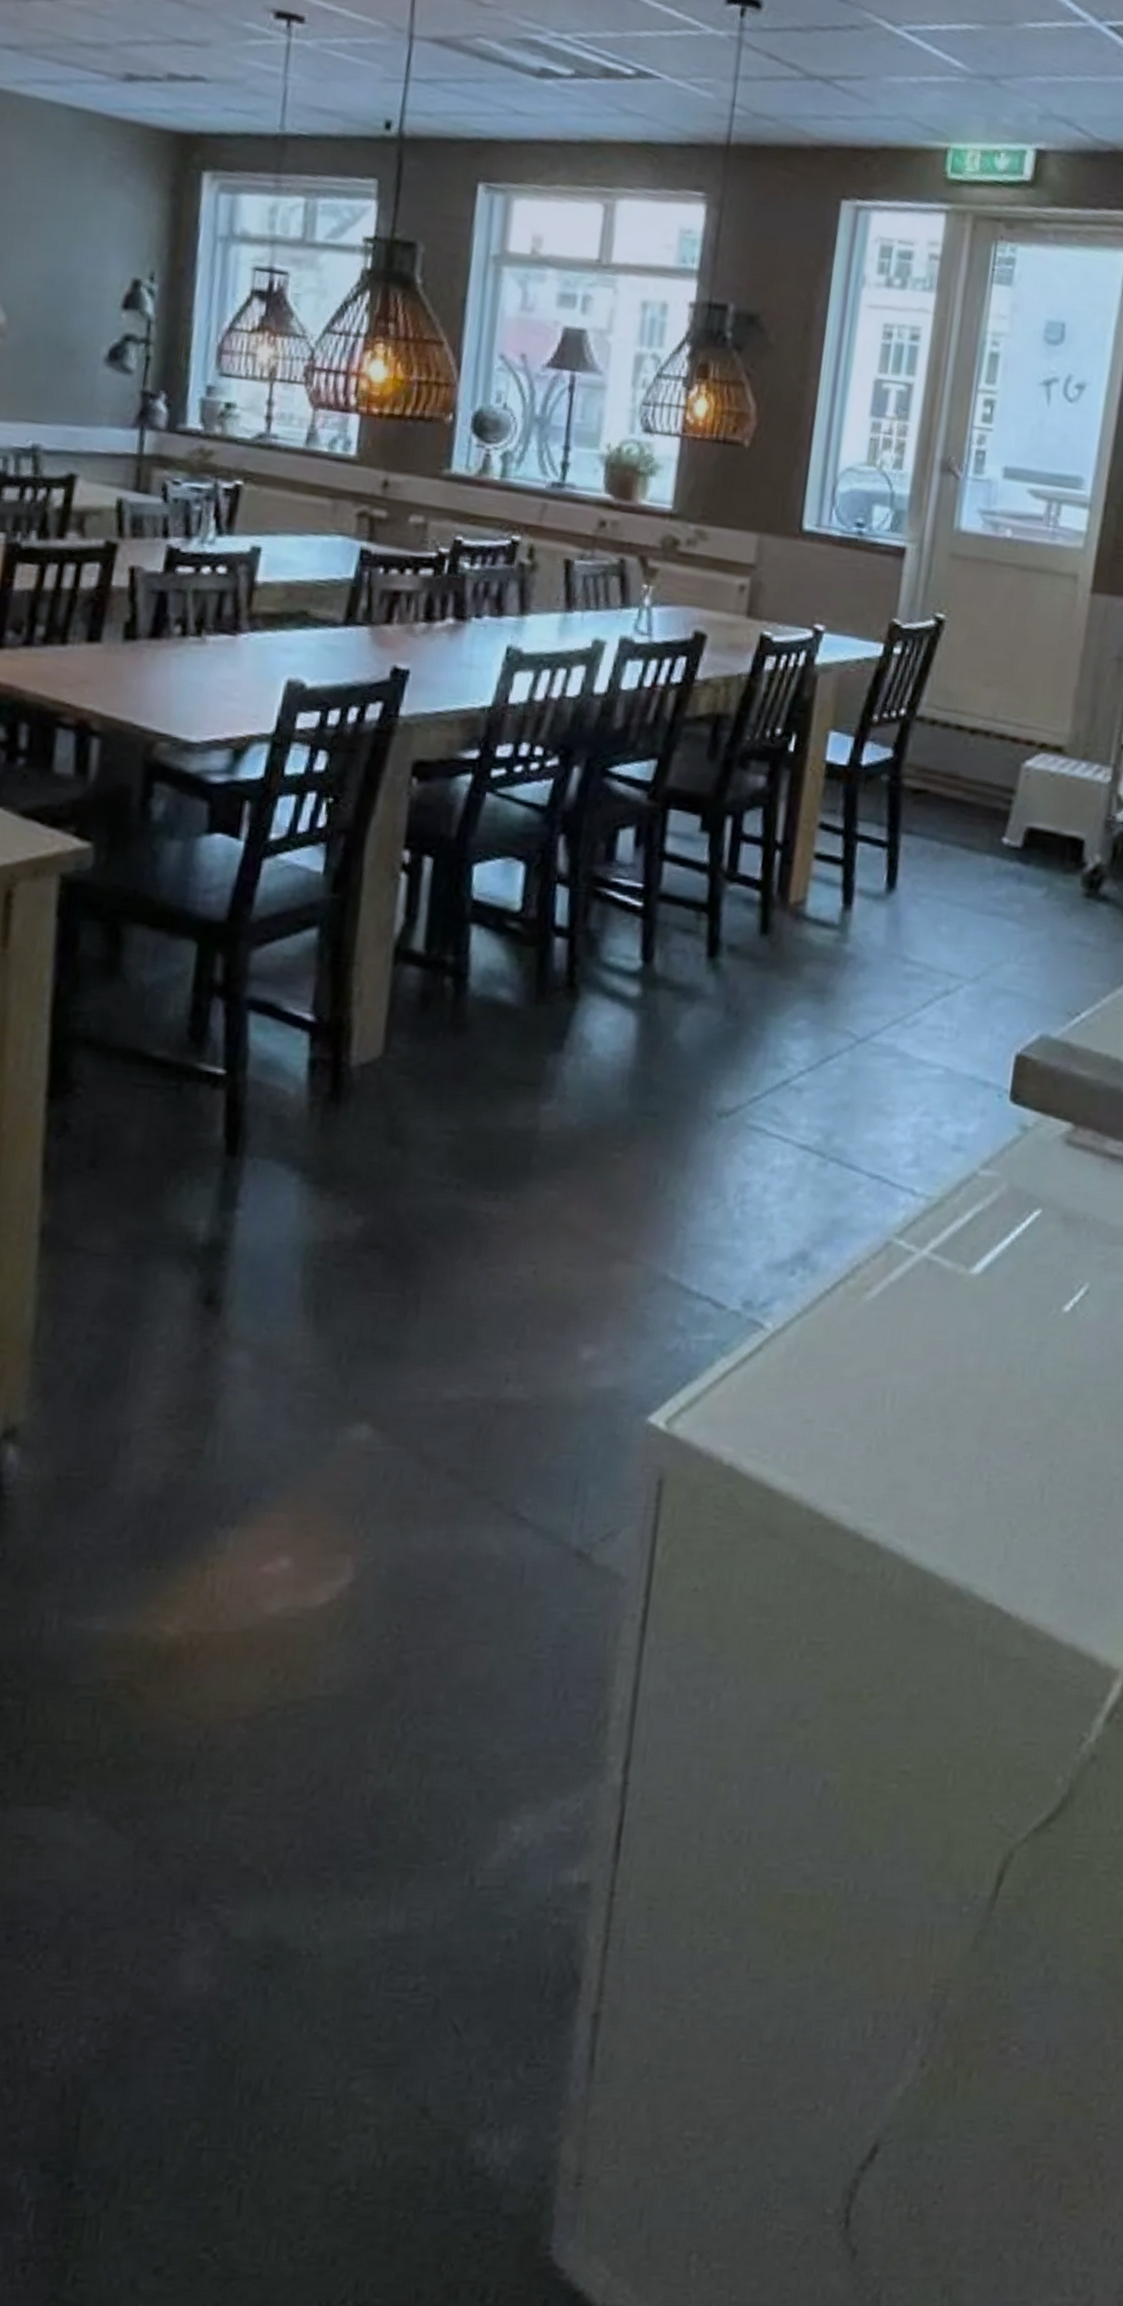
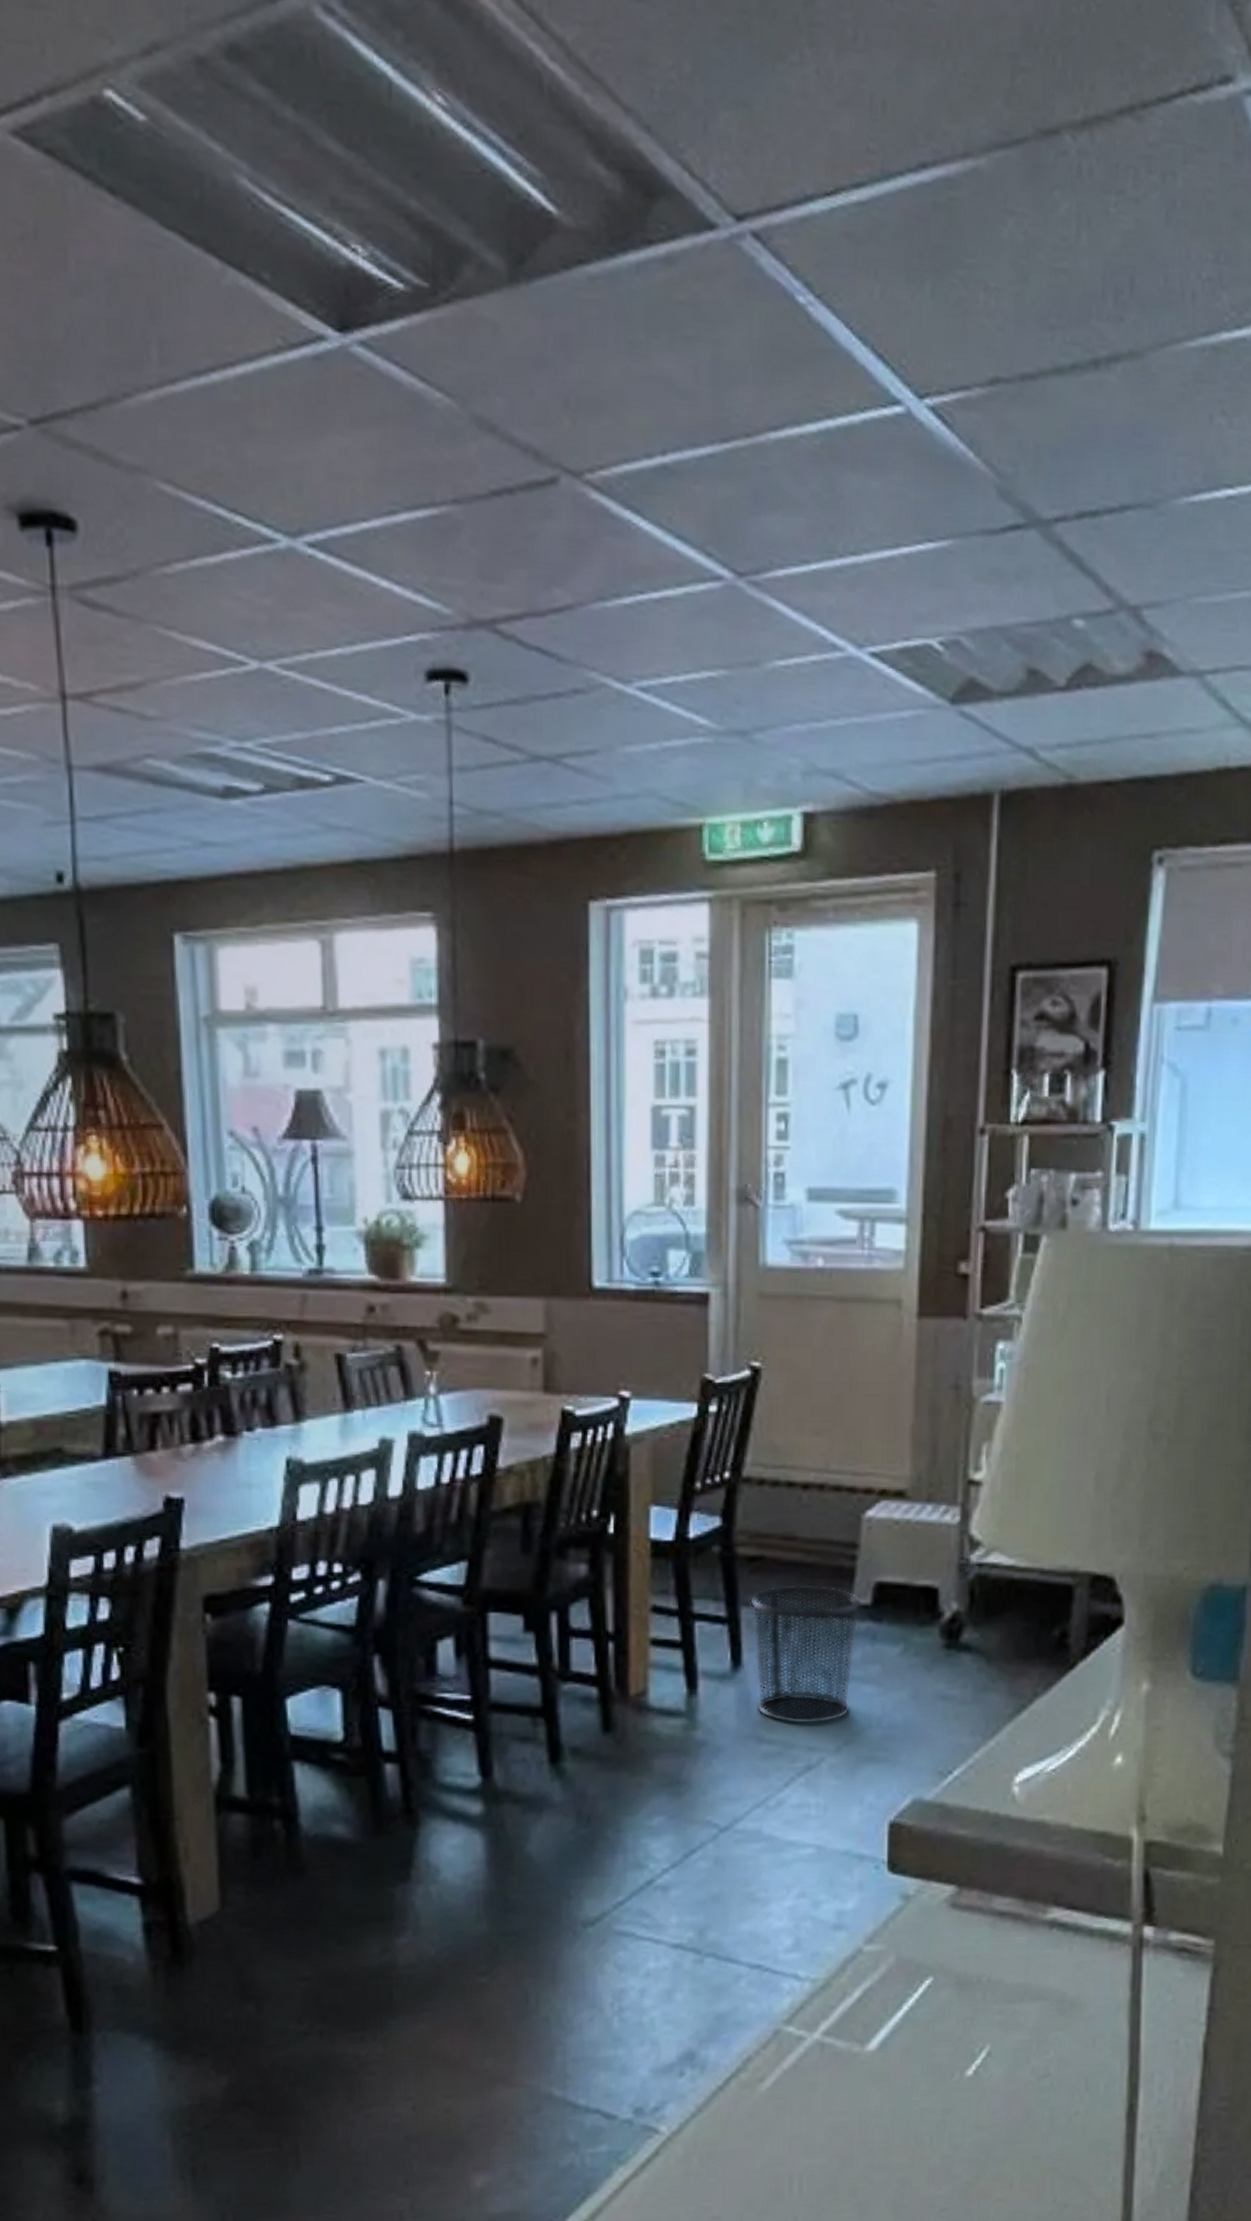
trash can: none [904,818,1013,953] -> present [750,1584,861,1725]

